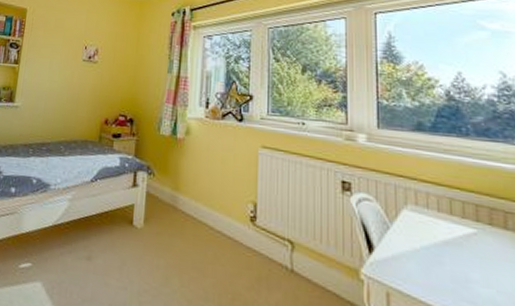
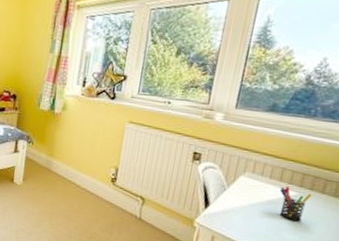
pen holder: none [455,220,494,269] -> present [279,185,312,222]

